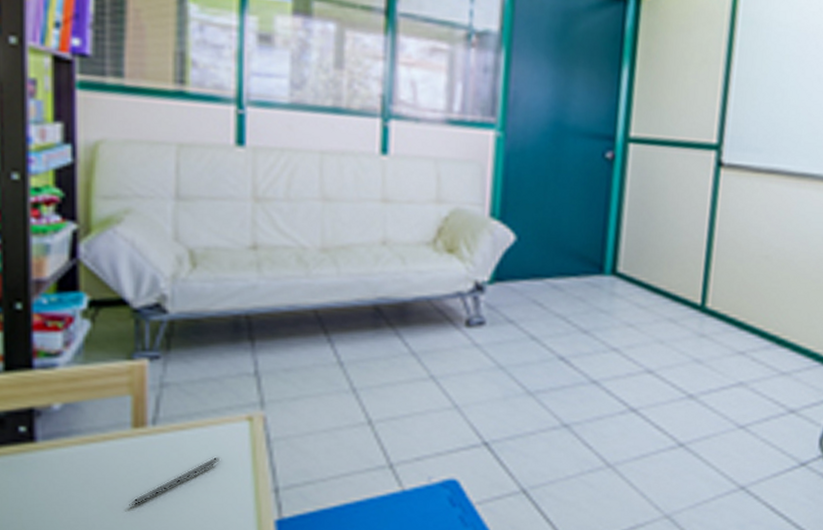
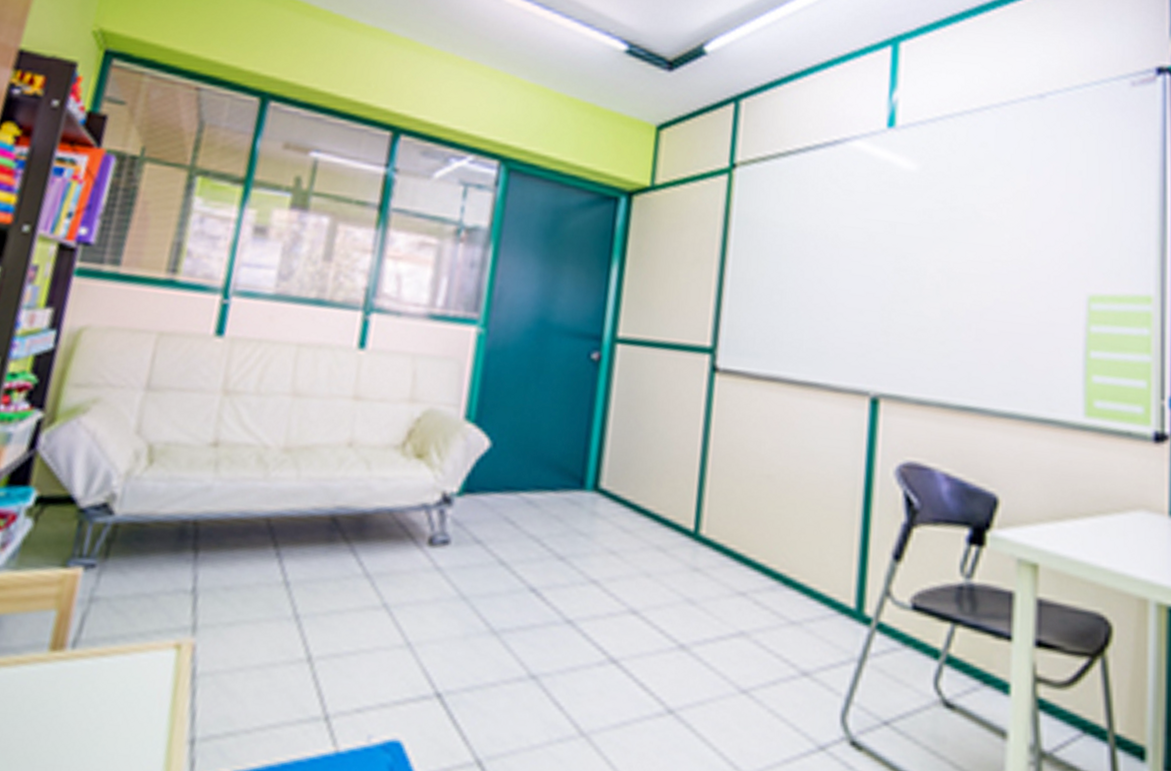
pen: present [129,456,221,506] -> none [25,692,138,752]

